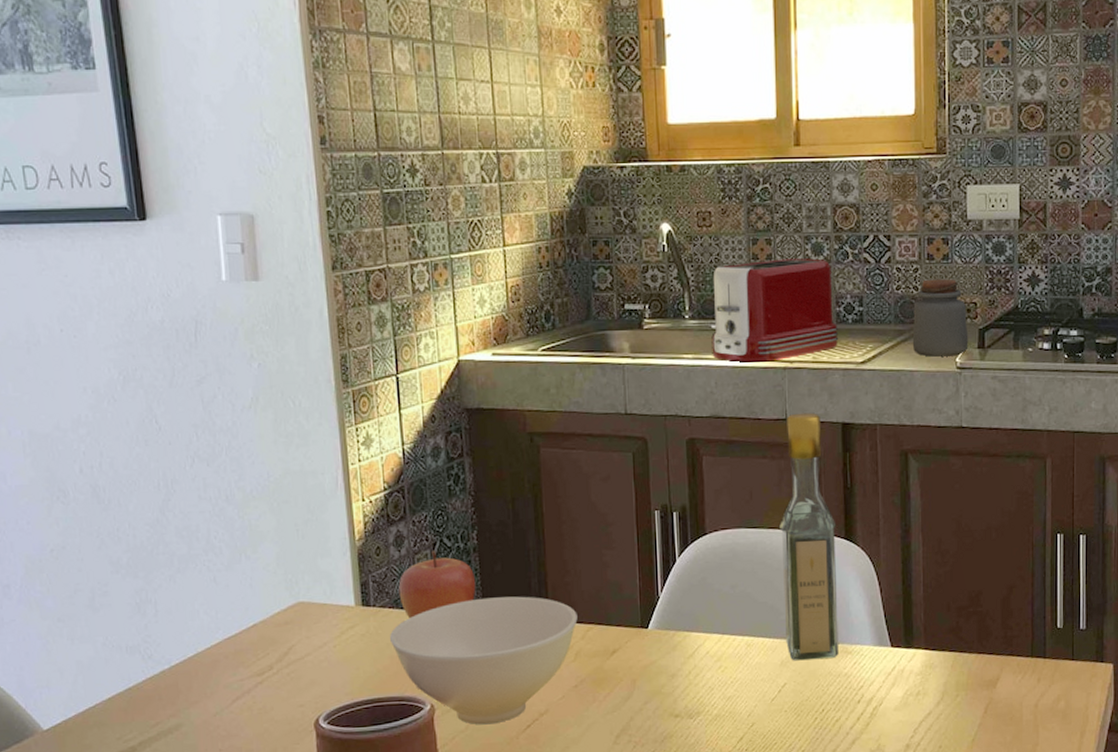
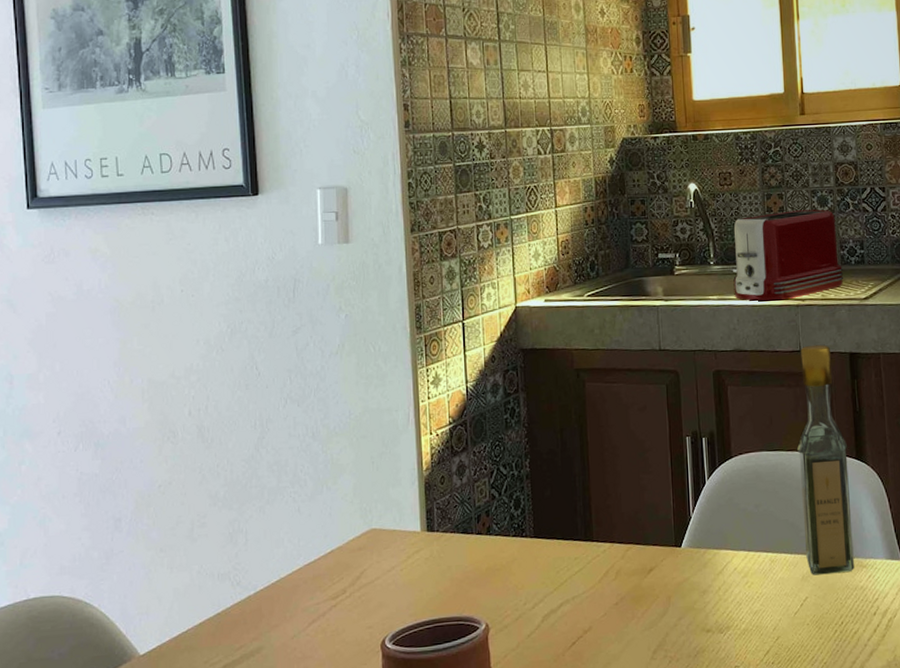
bowl: present [390,596,578,725] -> none [451,519,618,643]
fruit: present [398,550,476,619] -> none [459,478,528,543]

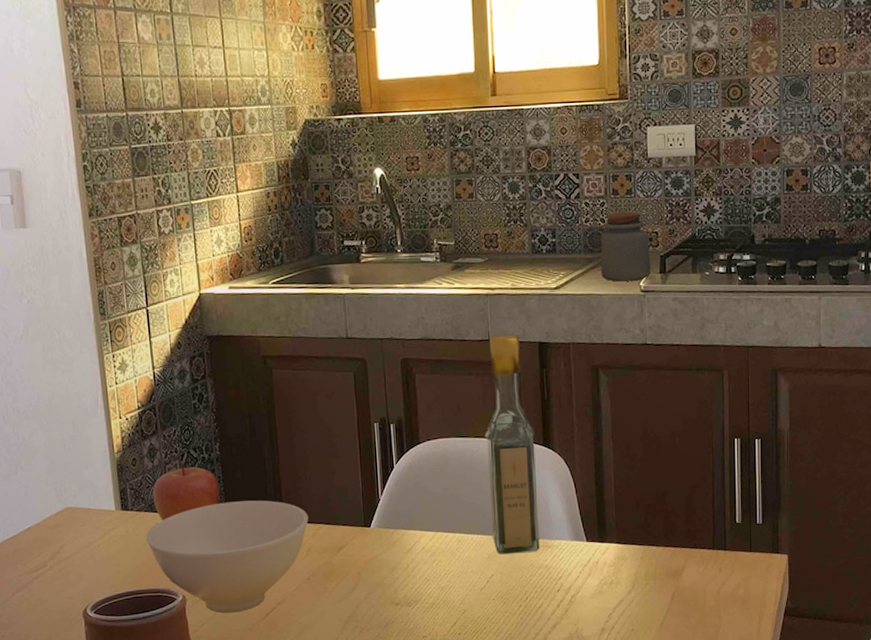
bowl: none [451,519,618,643] -> present [146,500,309,613]
fruit: none [459,478,528,543] -> present [152,460,220,521]
toaster: present [733,209,844,302] -> none [421,196,535,290]

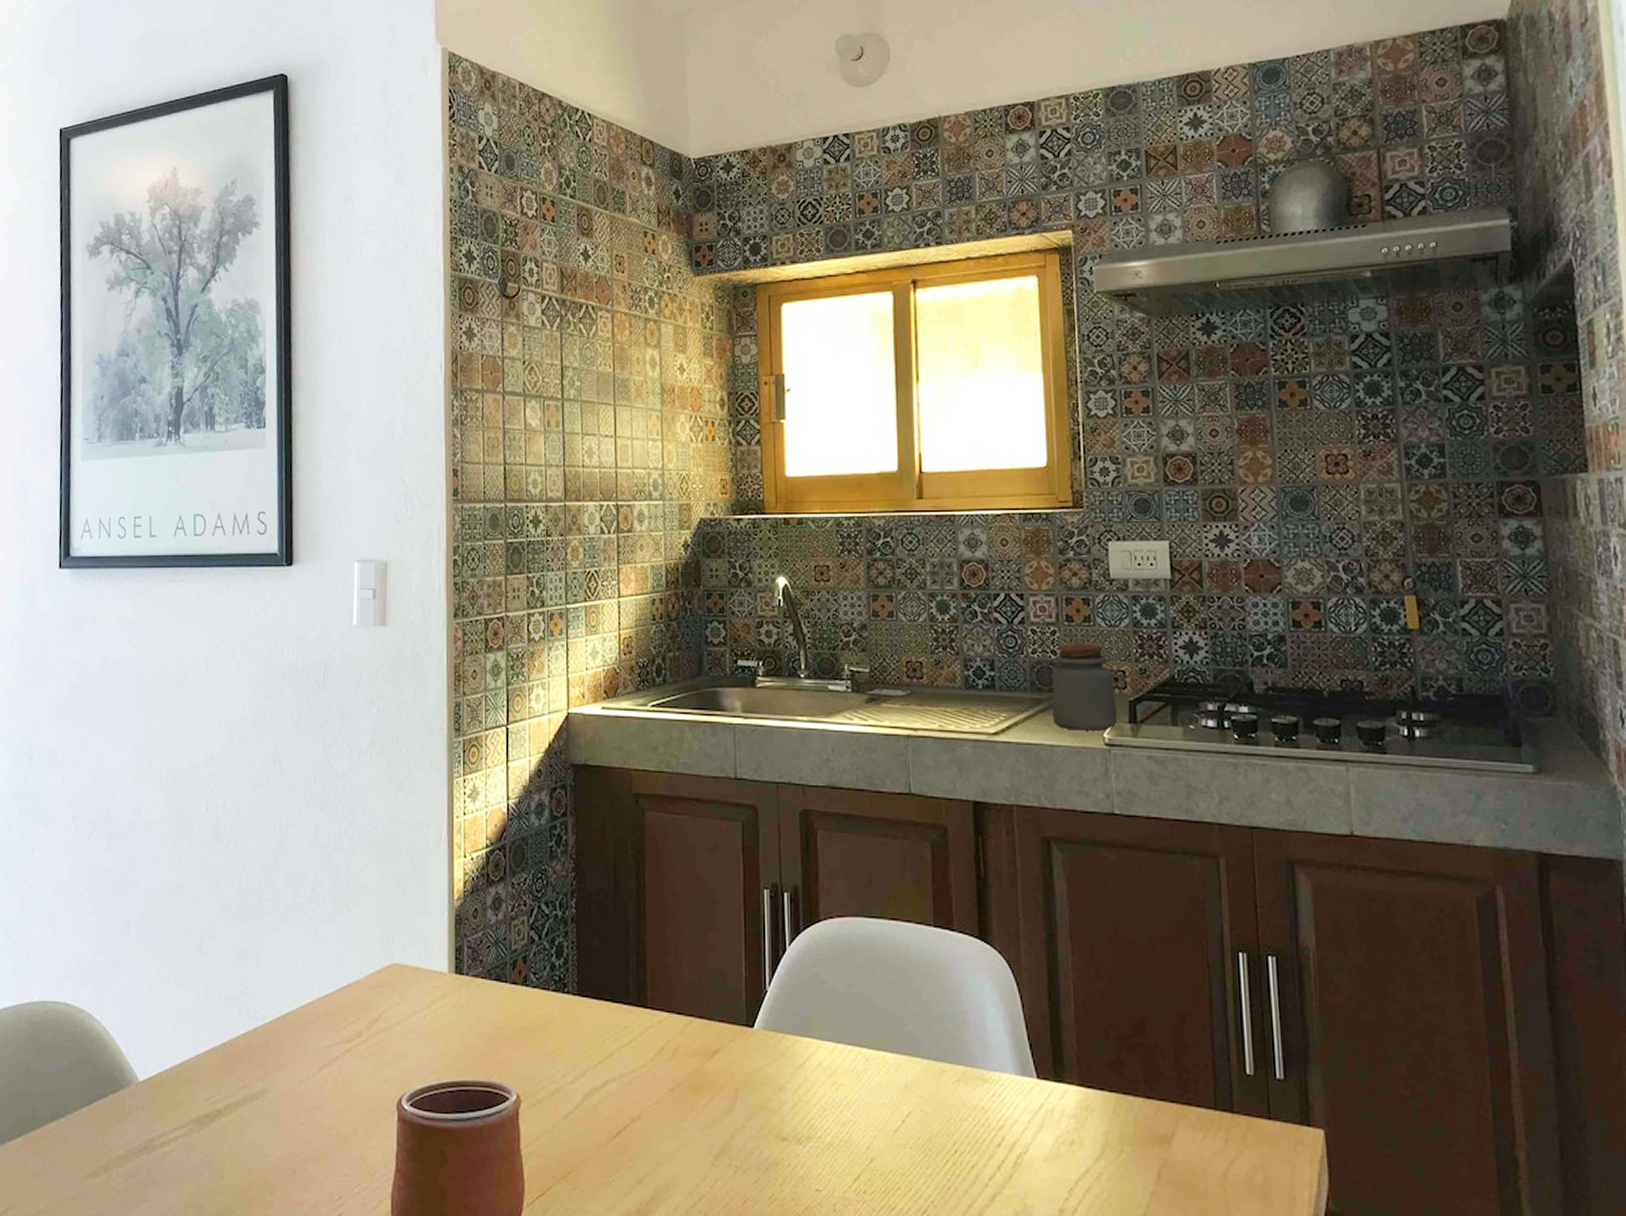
bowl: present [146,500,309,613] -> none [481,975,677,1126]
fruit: present [152,460,220,521] -> none [493,916,572,993]
bottle: present [484,334,540,555] -> none [901,787,973,1086]

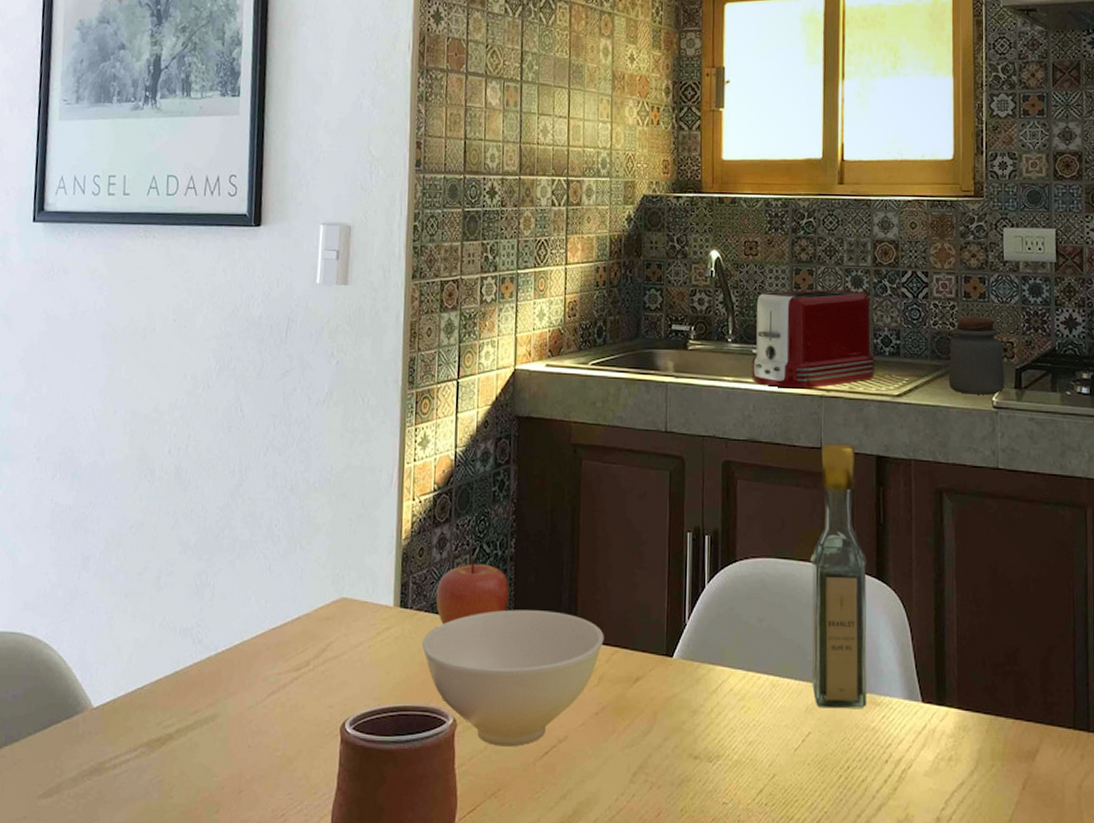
bowl: none [481,975,677,1126] -> present [422,609,604,747]
fruit: none [493,916,572,993] -> present [435,555,510,625]
toaster: none [828,617,968,728] -> present [752,289,876,389]
bottle: none [901,787,973,1086] -> present [809,442,868,709]

